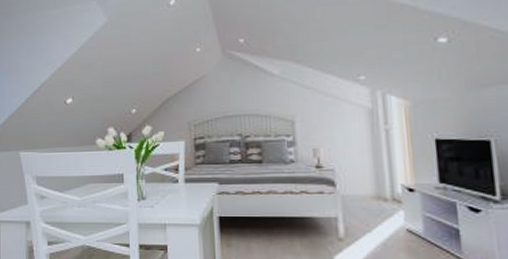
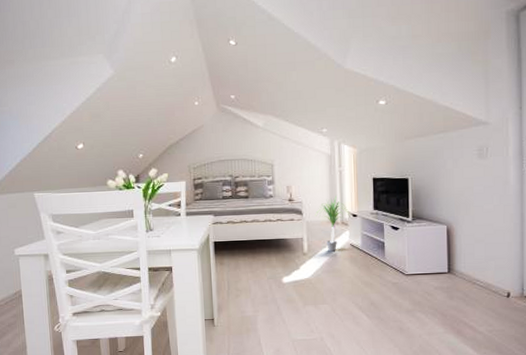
potted plant: none [353,162,405,238] -> present [315,195,350,252]

